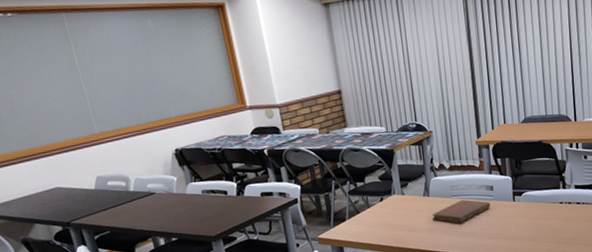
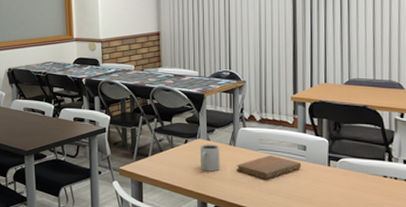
mug: none [395,197,417,225] -> present [200,144,220,172]

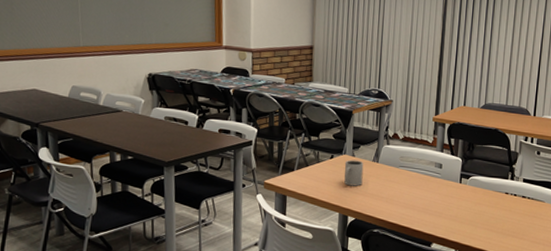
notebook: present [236,155,302,180] -> none [377,172,437,195]

